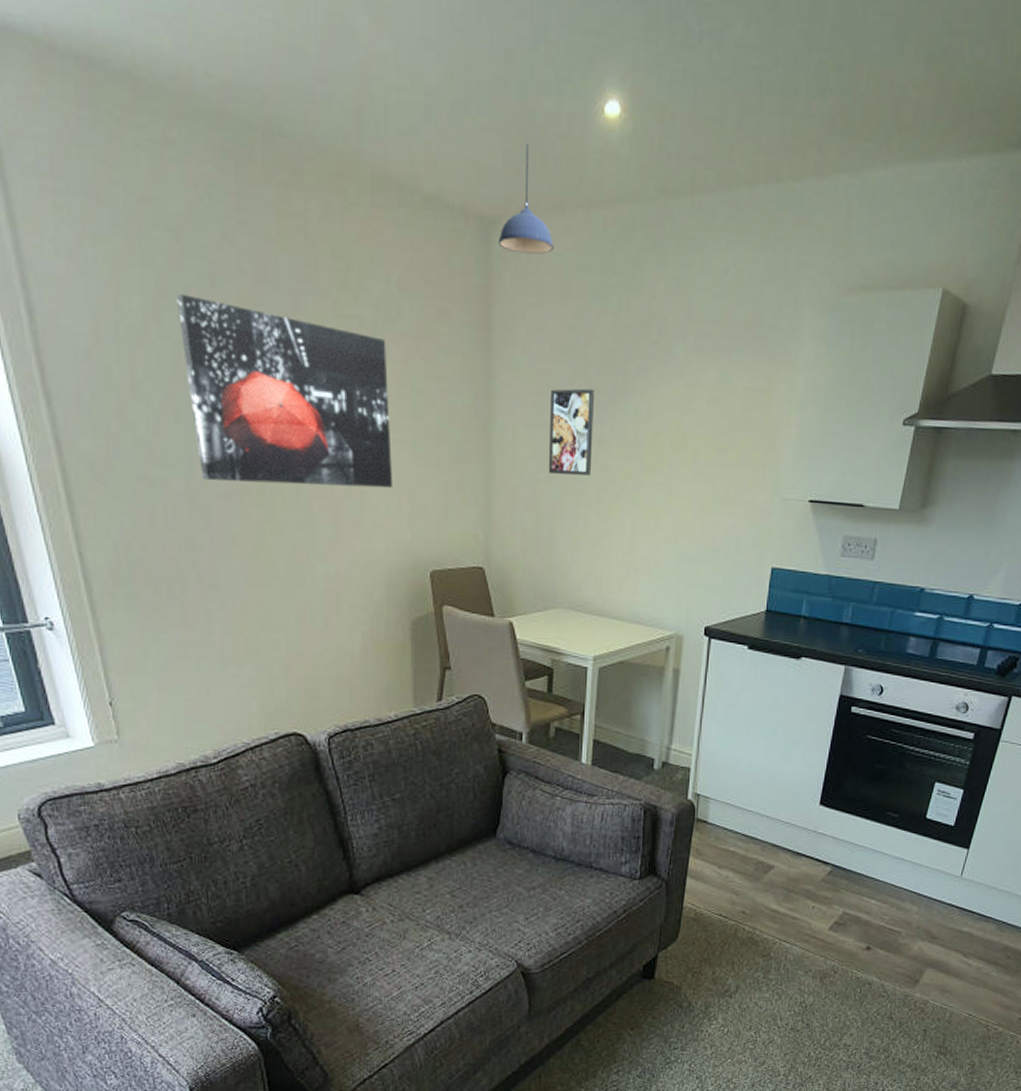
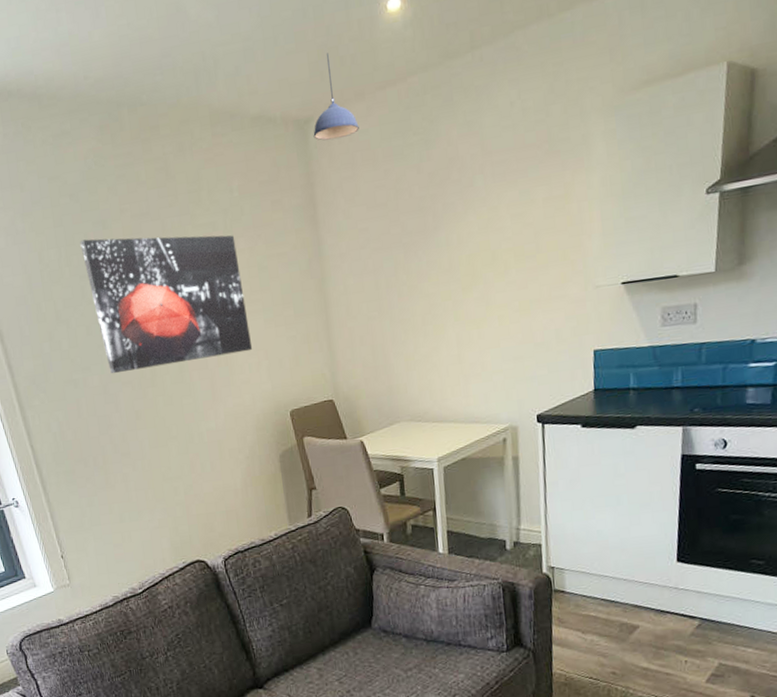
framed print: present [548,388,594,476] -> none [371,232,414,311]

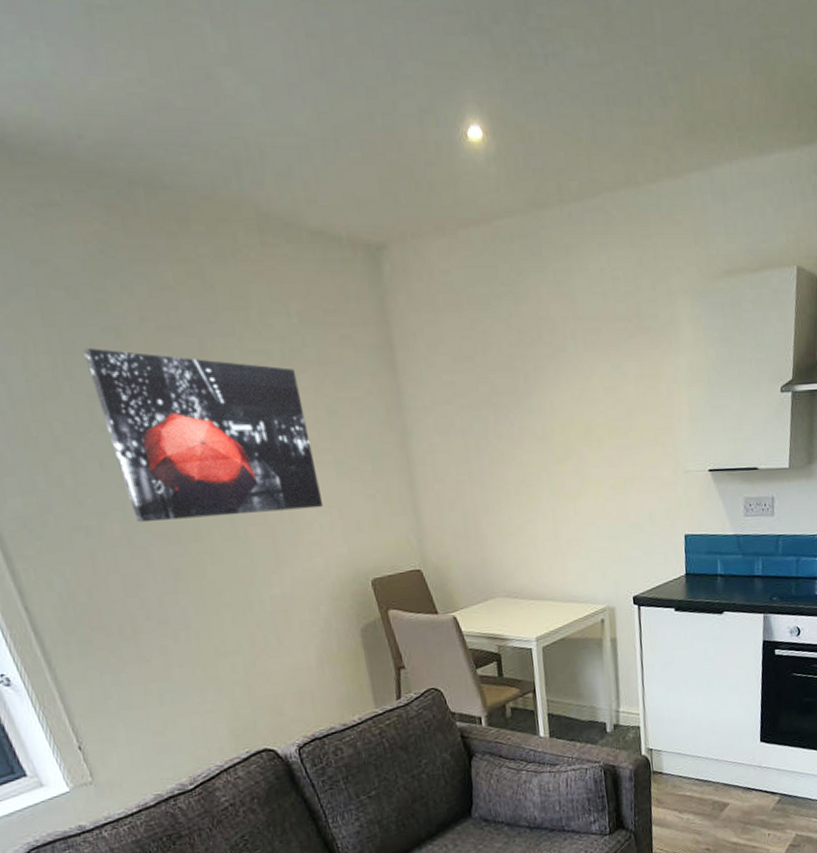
pendant light: present [313,53,359,141] -> none [387,173,441,276]

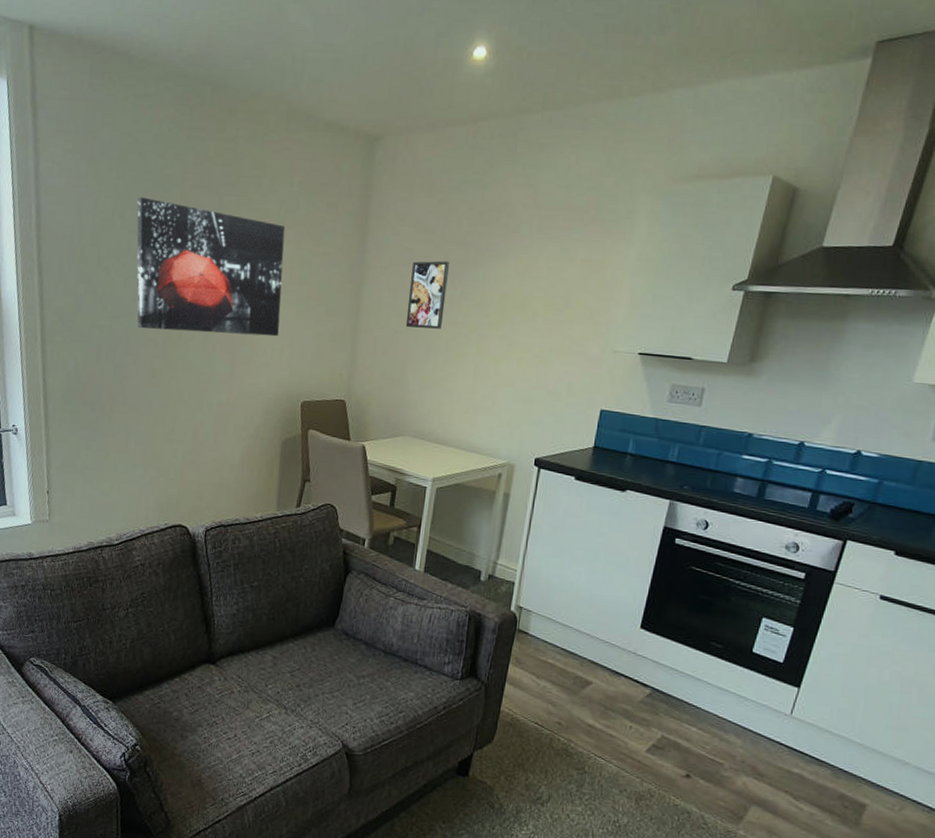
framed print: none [458,392,507,475] -> present [405,261,449,329]

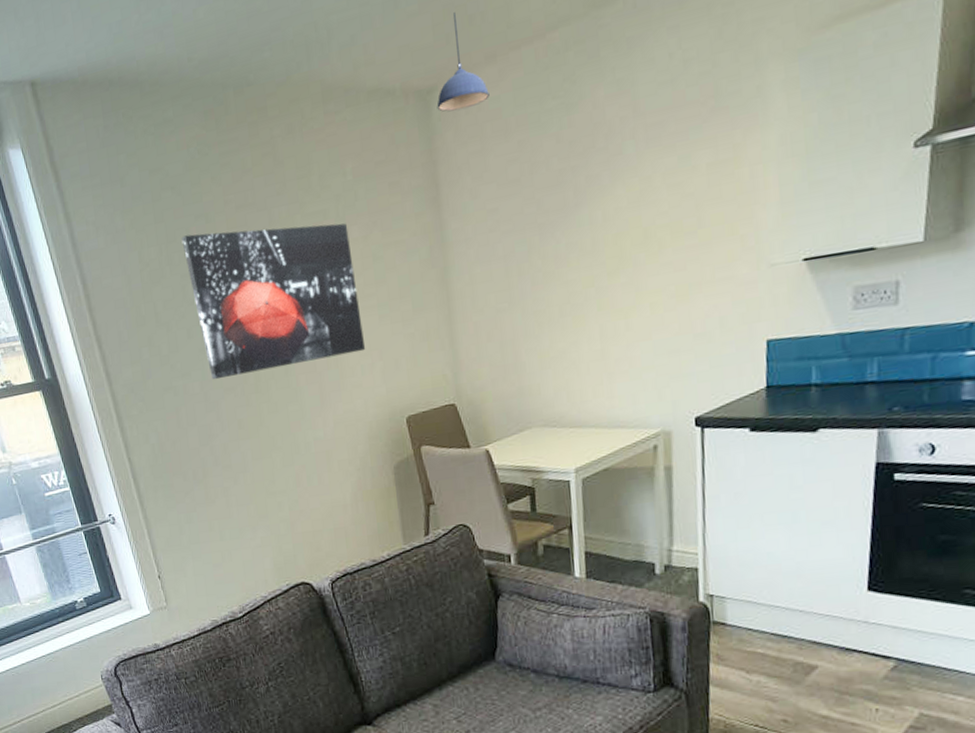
pendant light: none [380,82,425,161] -> present [436,12,490,112]
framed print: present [405,261,449,329] -> none [502,211,551,302]

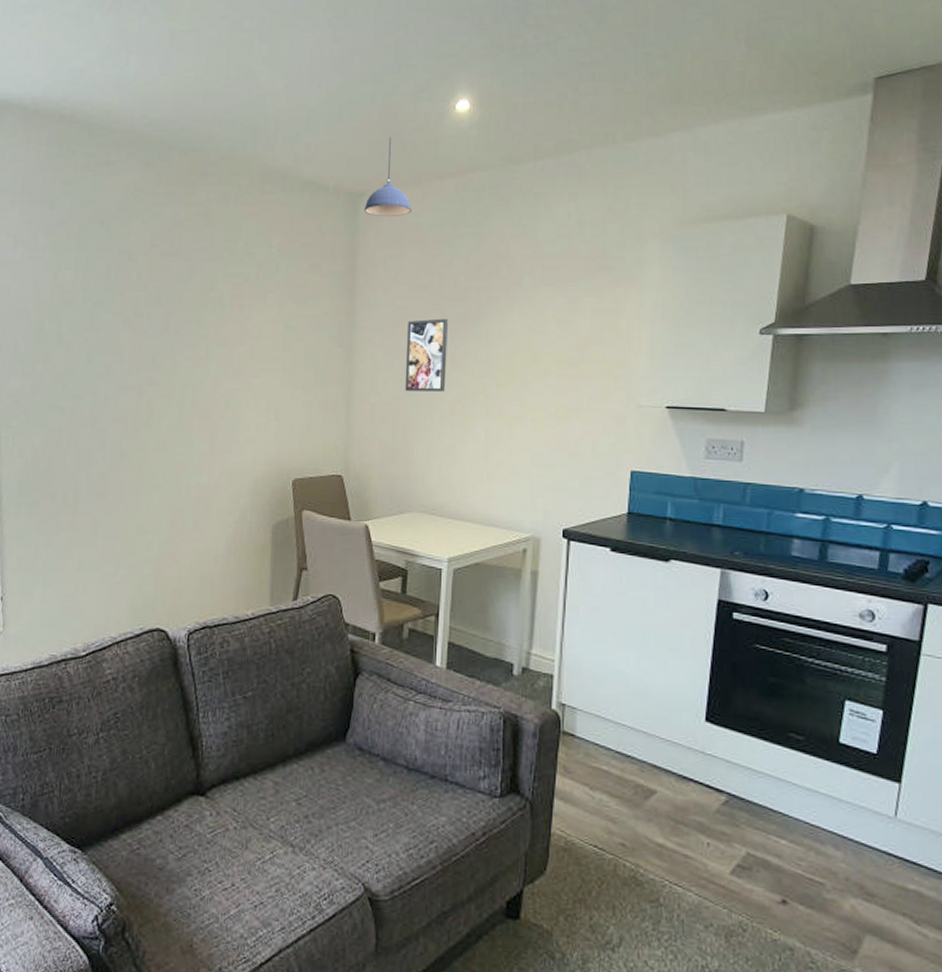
wall art: present [181,223,366,380] -> none [100,267,265,409]
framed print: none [502,211,551,302] -> present [404,318,448,392]

